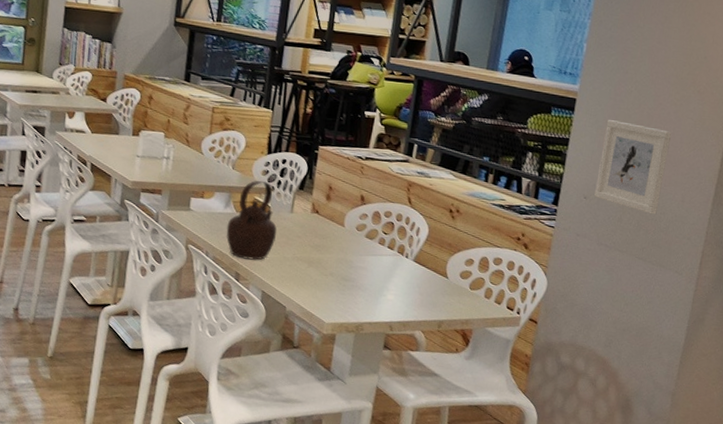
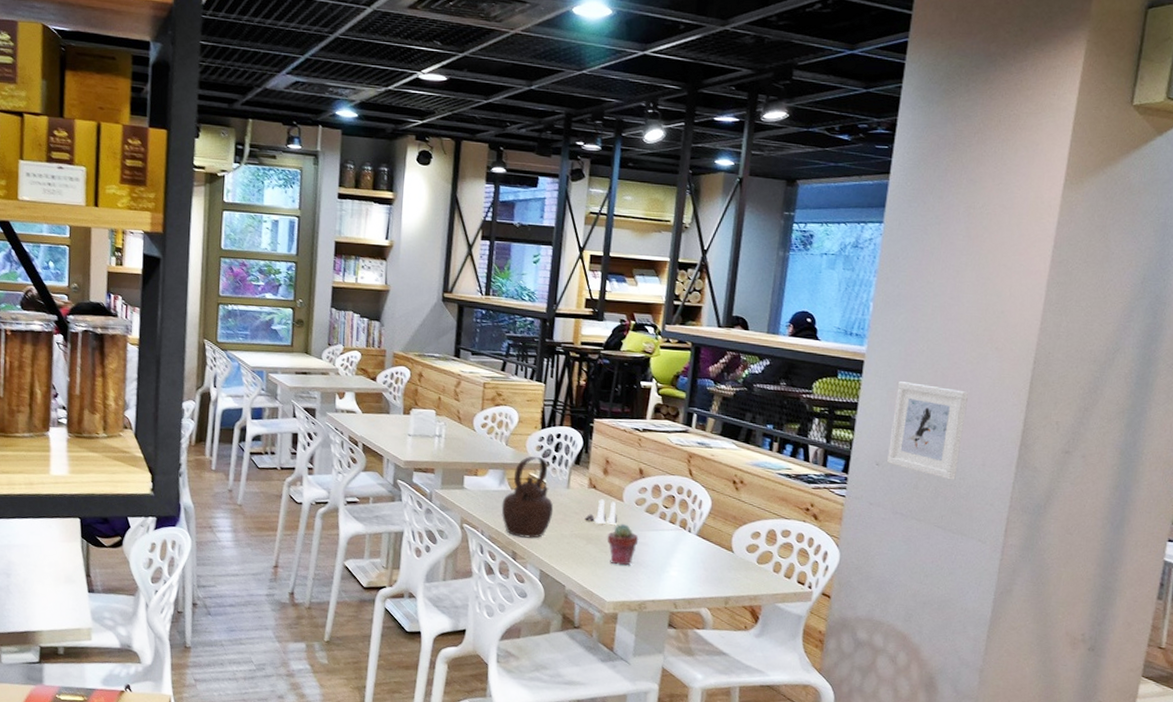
salt and pepper shaker set: none [307,224,339,249] -> present [585,499,618,525]
potted succulent: none [328,248,359,289] -> present [607,524,639,566]

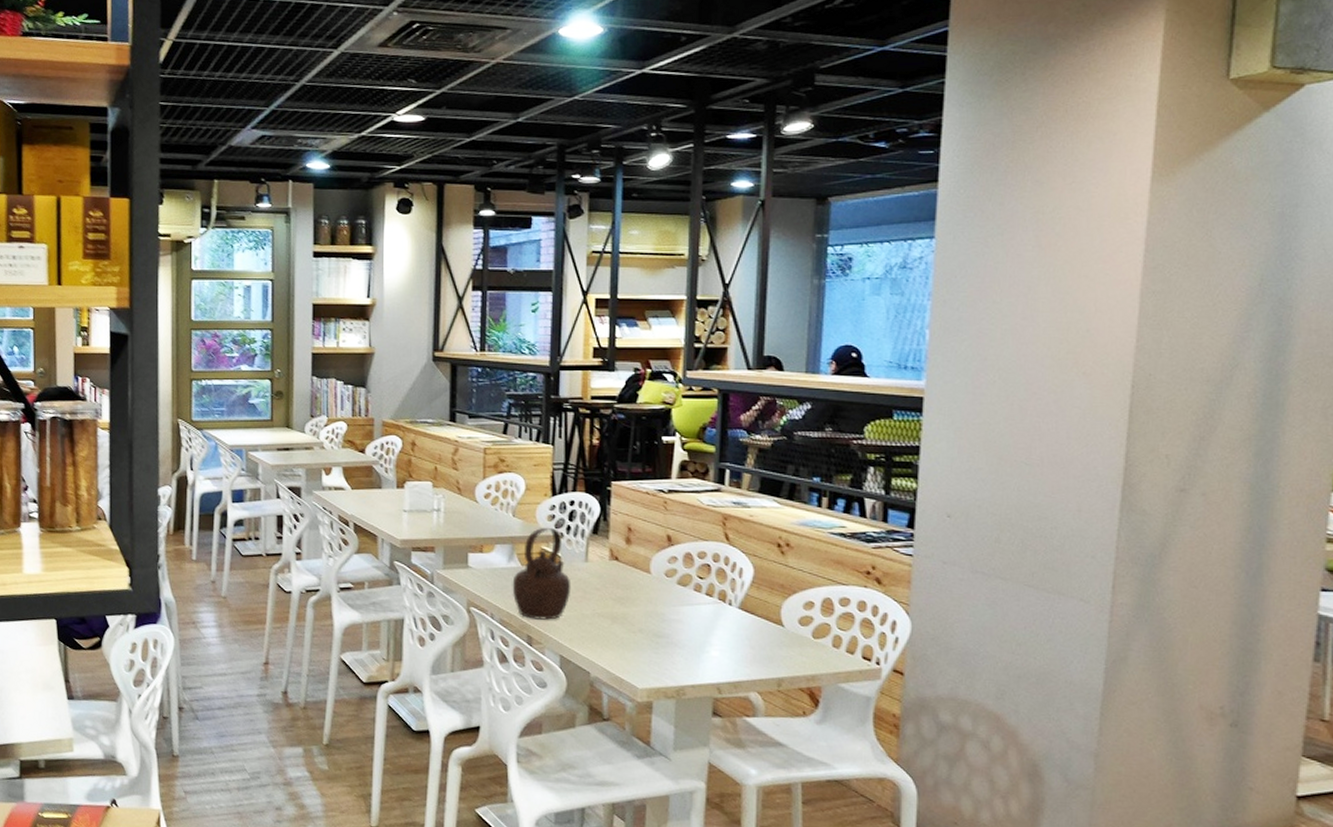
salt and pepper shaker set: present [585,499,618,525] -> none [608,572,646,600]
potted succulent: present [607,524,639,566] -> none [634,599,672,647]
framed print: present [887,381,968,480] -> none [961,419,1053,530]

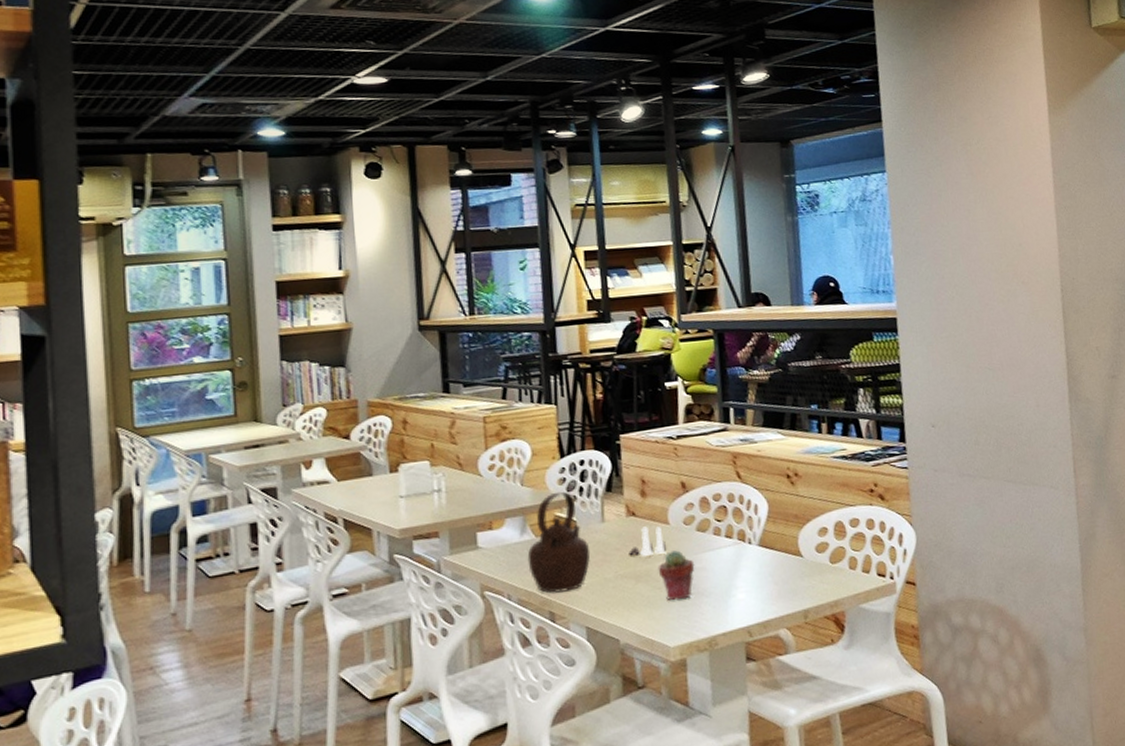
salt and pepper shaker set: none [608,572,646,600] -> present [629,526,667,556]
potted succulent: none [634,599,672,647] -> present [658,550,695,602]

